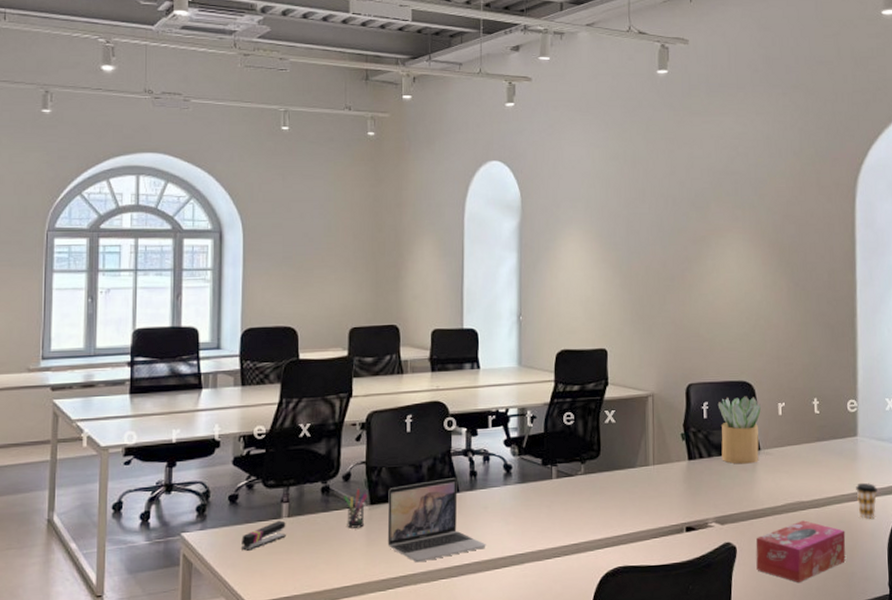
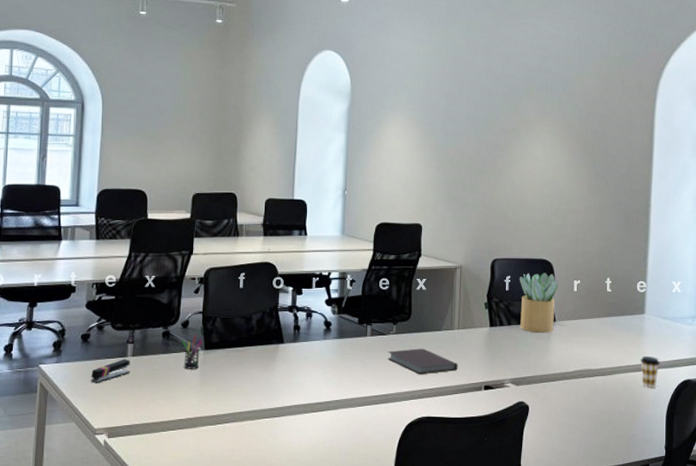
laptop: present [387,478,486,563] -> none [218,331,306,403]
notebook: none [576,488,656,519] -> present [387,348,458,375]
tissue box: present [755,520,846,582] -> none [546,386,628,440]

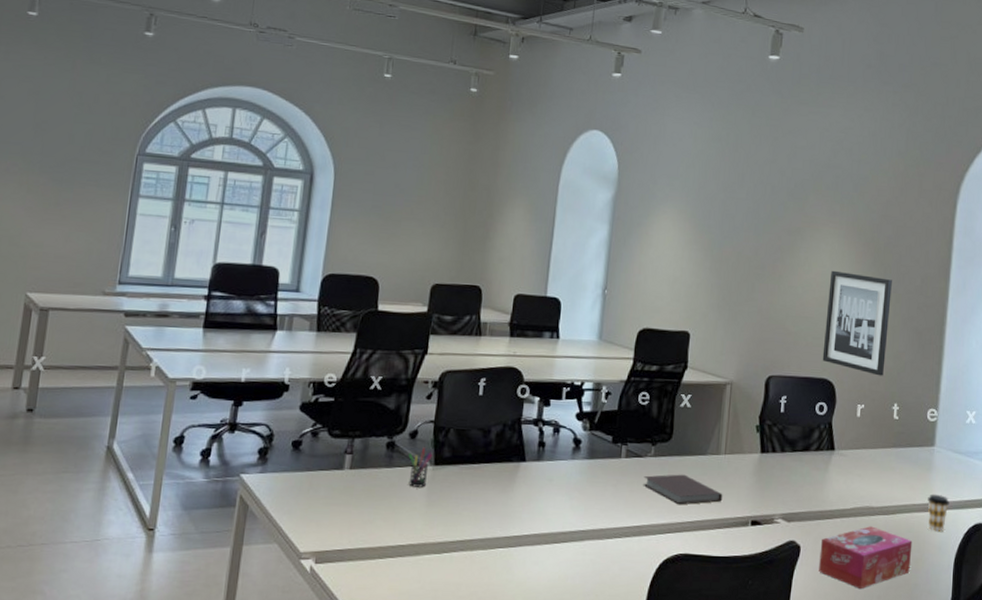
stapler: present [90,359,130,383] -> none [298,471,347,499]
potted plant: present [519,272,558,333] -> none [795,394,840,463]
wall art: none [541,163,600,255] -> present [822,270,892,376]
tissue box: none [546,386,628,440] -> present [819,526,913,588]

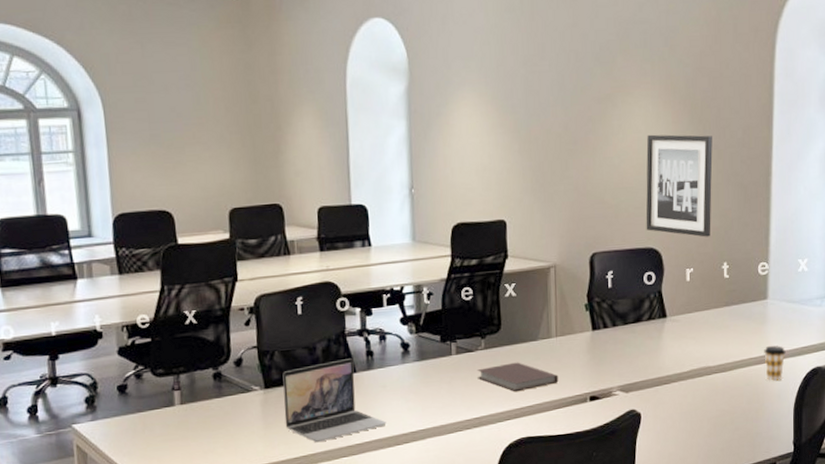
pen holder: present [408,447,433,487] -> none [237,373,261,413]
laptop: none [447,446,548,529] -> present [282,358,387,443]
tissue box: present [819,526,913,588] -> none [660,385,752,445]

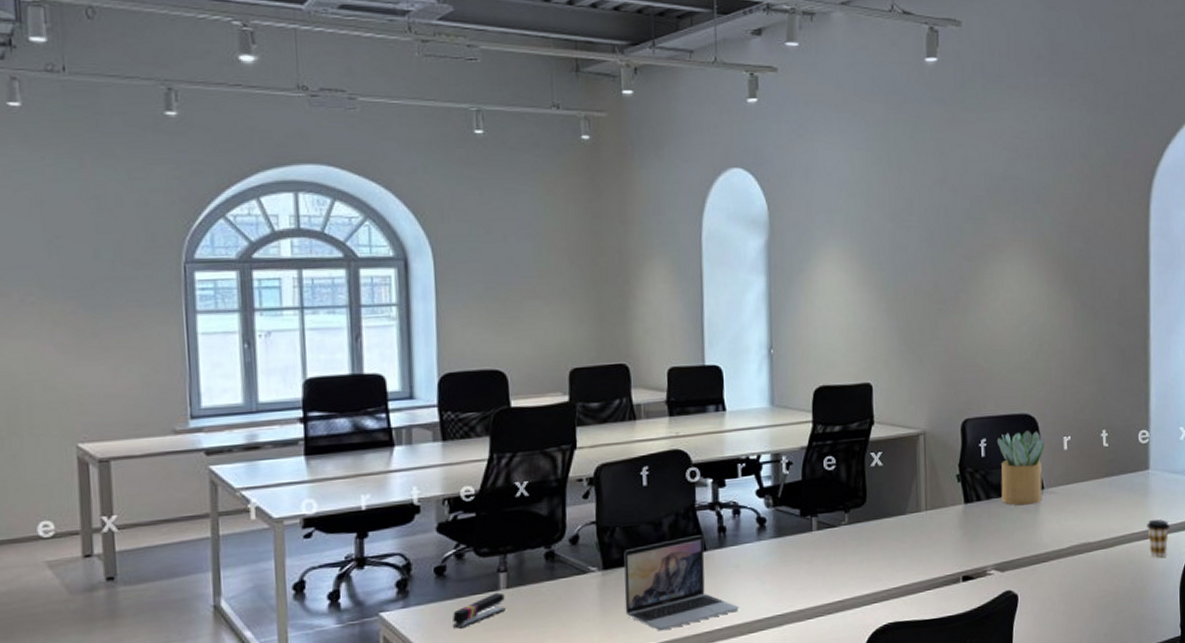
stapler: none [134,408,181,439] -> present [452,592,506,629]
notebook: present [477,362,559,392] -> none [840,538,929,572]
potted plant: none [623,263,668,332] -> present [996,430,1044,505]
wall art: present [646,134,713,237] -> none [1020,294,1089,403]

